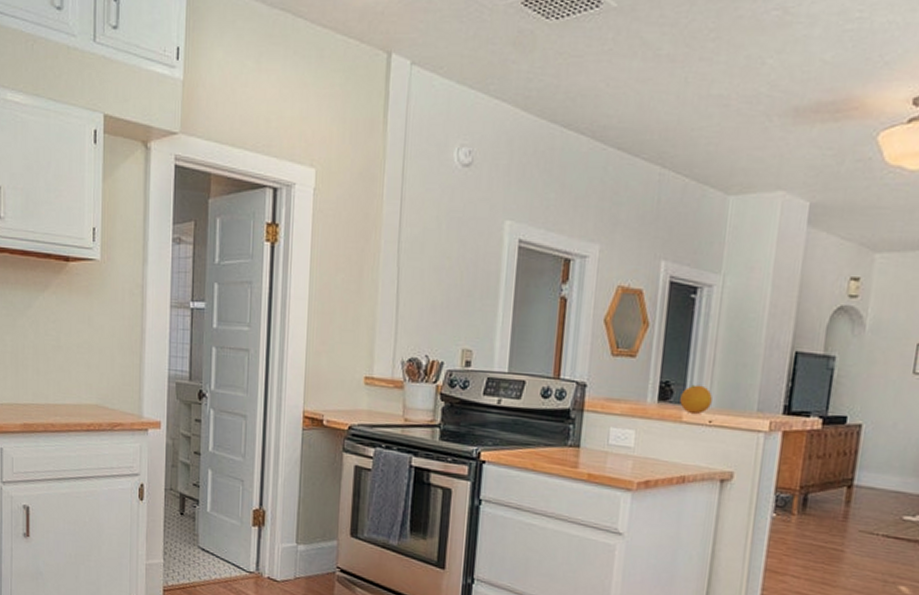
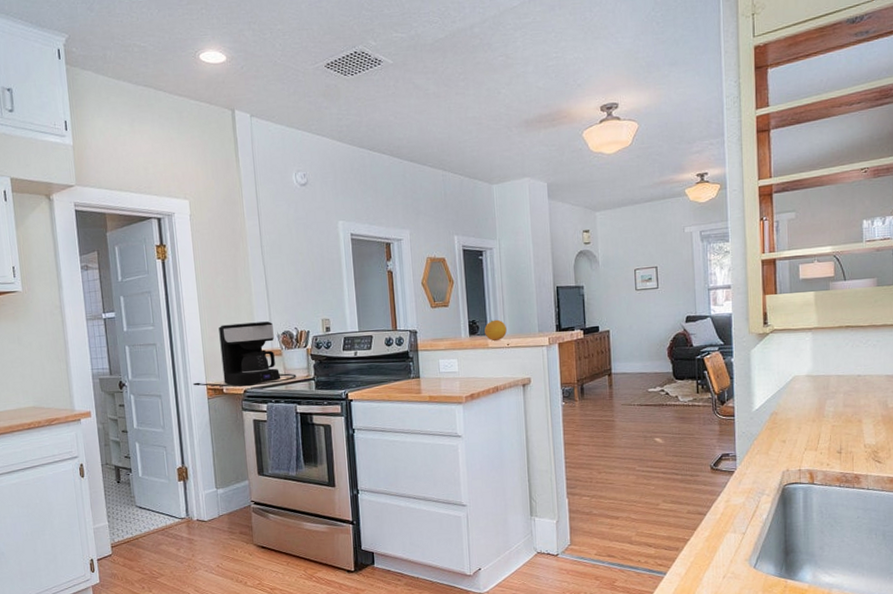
coffee maker: none [287,337,418,424] -> present [193,321,297,387]

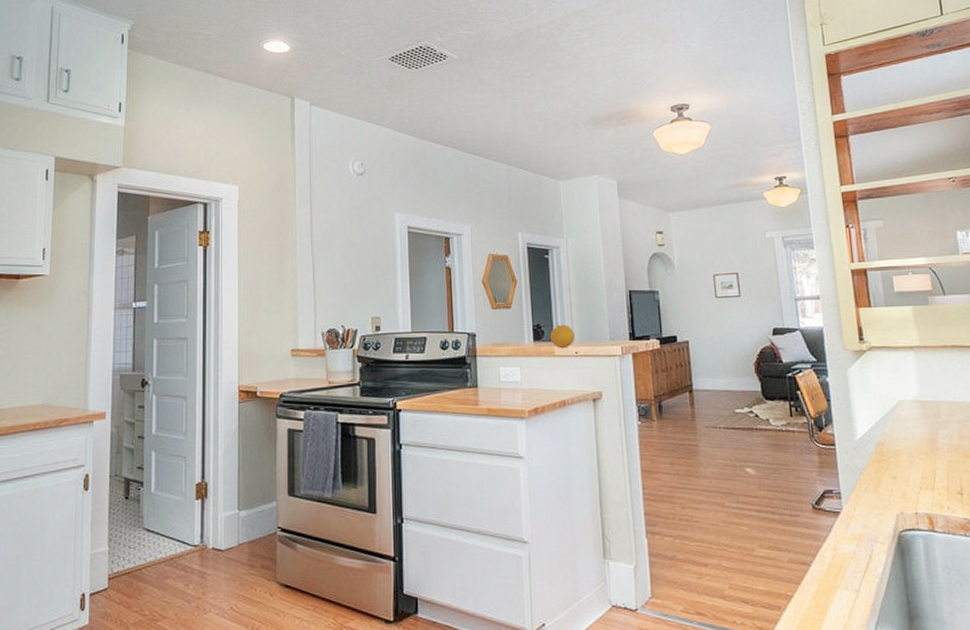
coffee maker: present [193,321,297,387] -> none [224,317,340,391]

